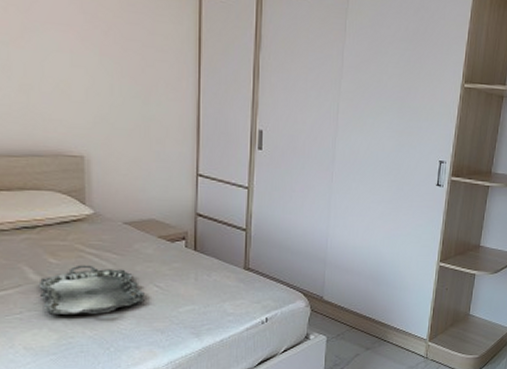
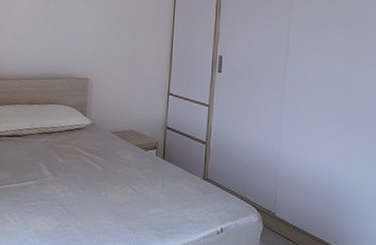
serving tray: present [38,265,145,316] -> none [48,165,122,209]

